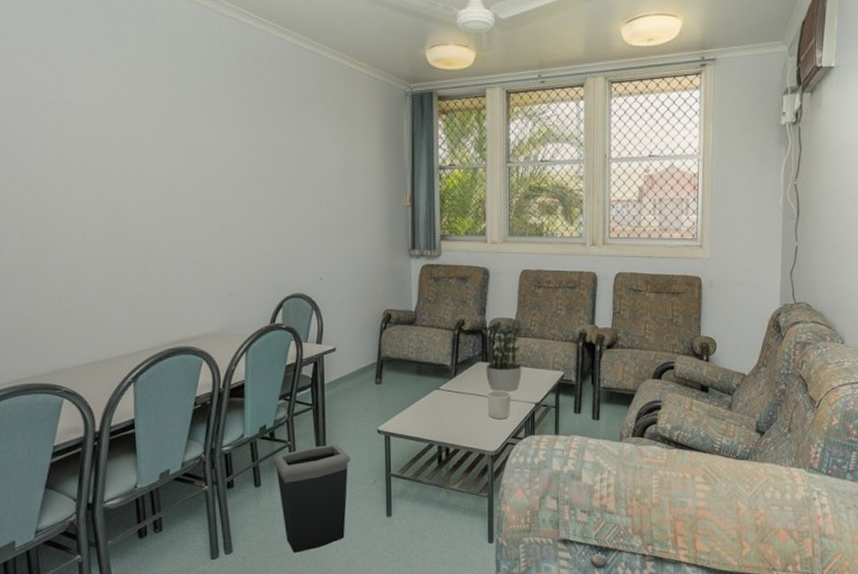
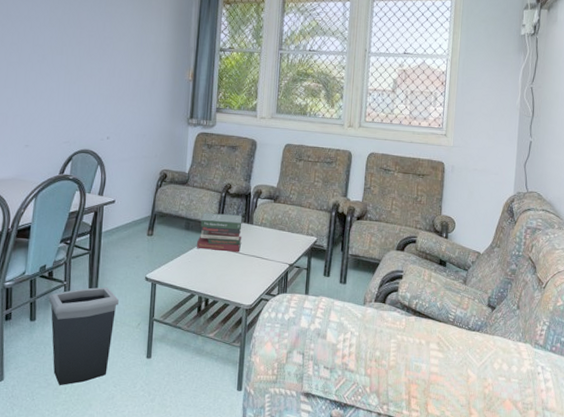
books: none [431,353,481,395] -> present [197,212,243,252]
potted plant: present [481,321,522,392] -> none [245,188,282,252]
mug: present [488,389,511,420] -> none [246,249,268,277]

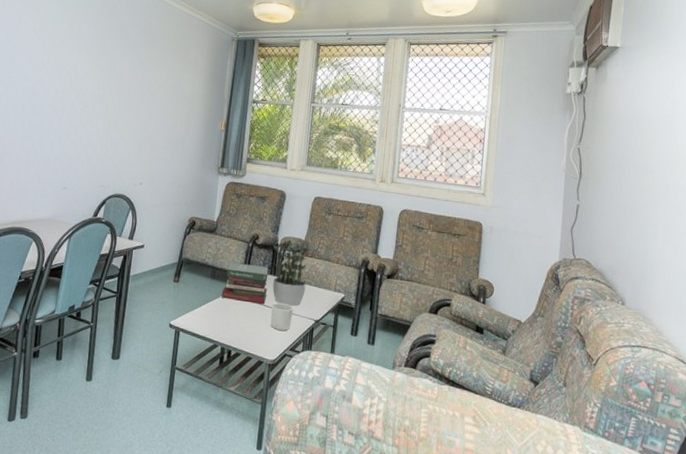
trash bin: present [48,287,119,385] -> none [75,331,142,428]
potted plant: none [245,188,282,252] -> present [272,240,310,306]
mug: none [246,249,268,277] -> present [270,302,294,331]

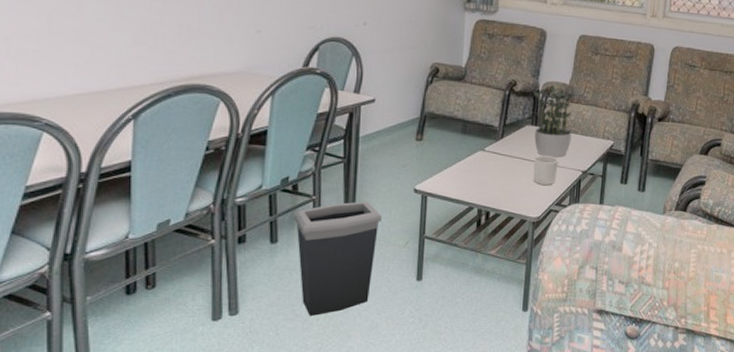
trash bin: none [75,331,142,428] -> present [293,201,382,316]
books: present [222,262,269,305] -> none [476,113,530,159]

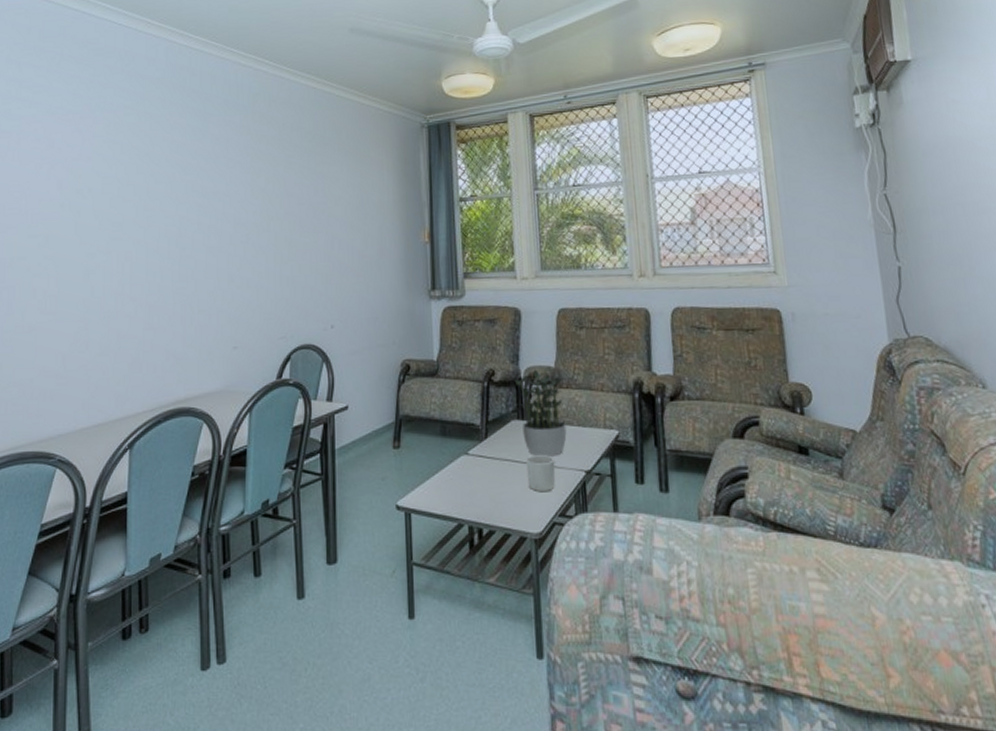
trash bin: present [293,201,382,316] -> none [275,523,365,665]

